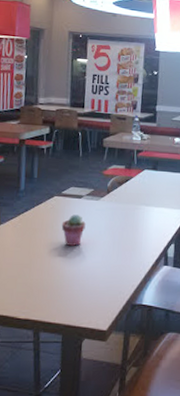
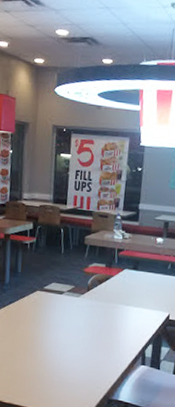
potted succulent: present [61,215,86,246] -> none [43,309,66,340]

